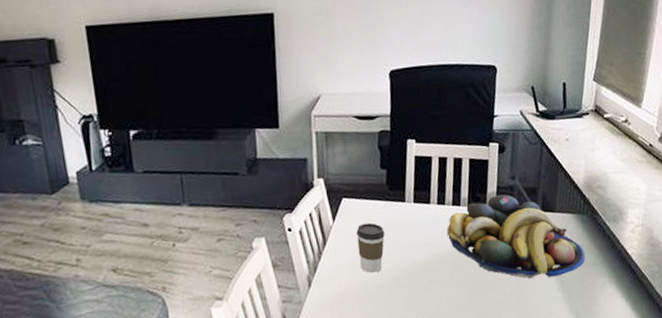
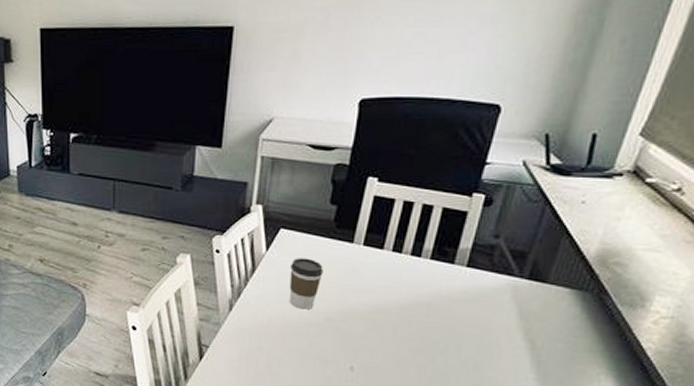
fruit bowl: present [446,194,586,279] -> none [397,253,579,355]

